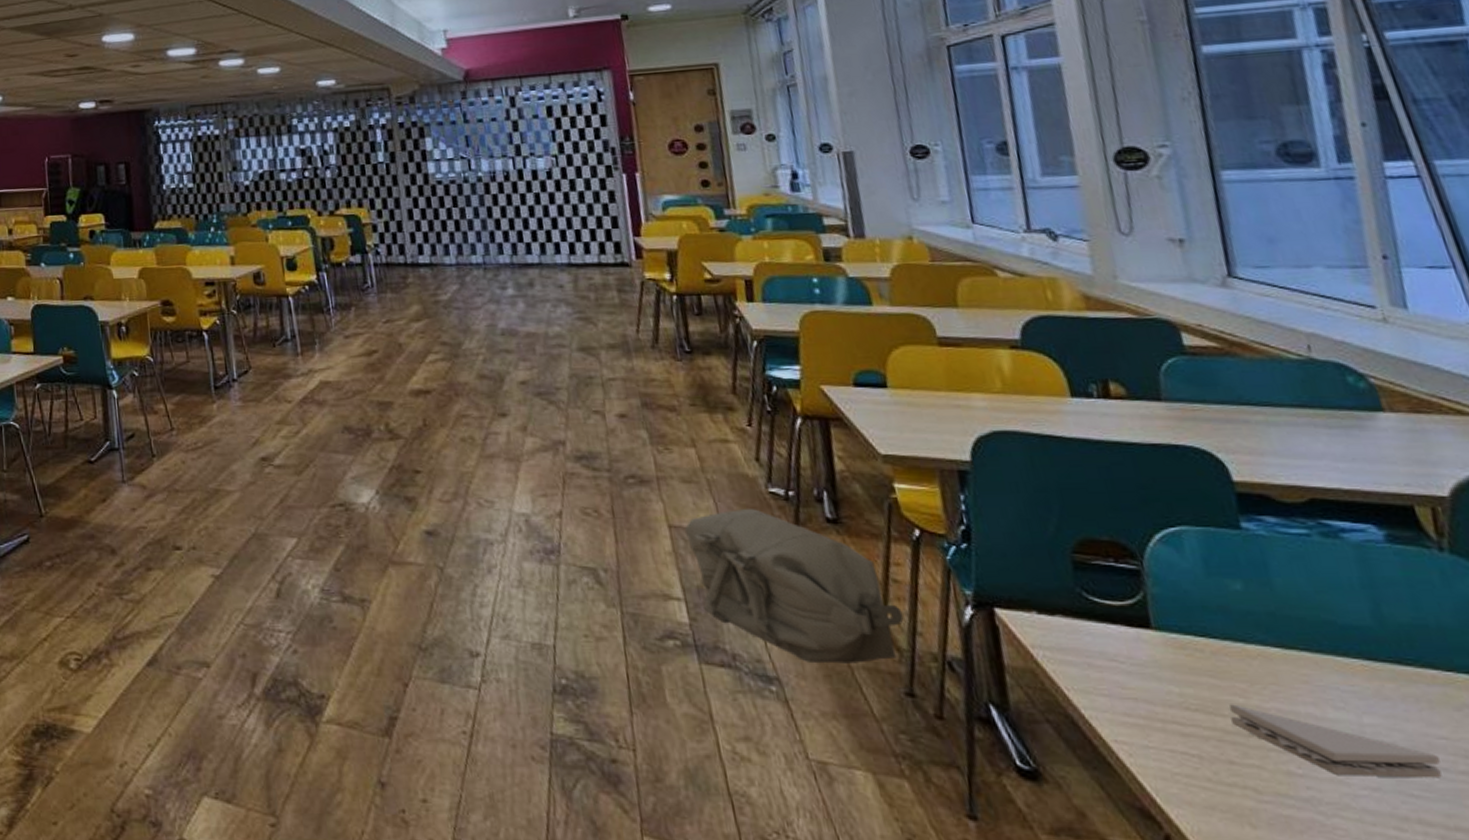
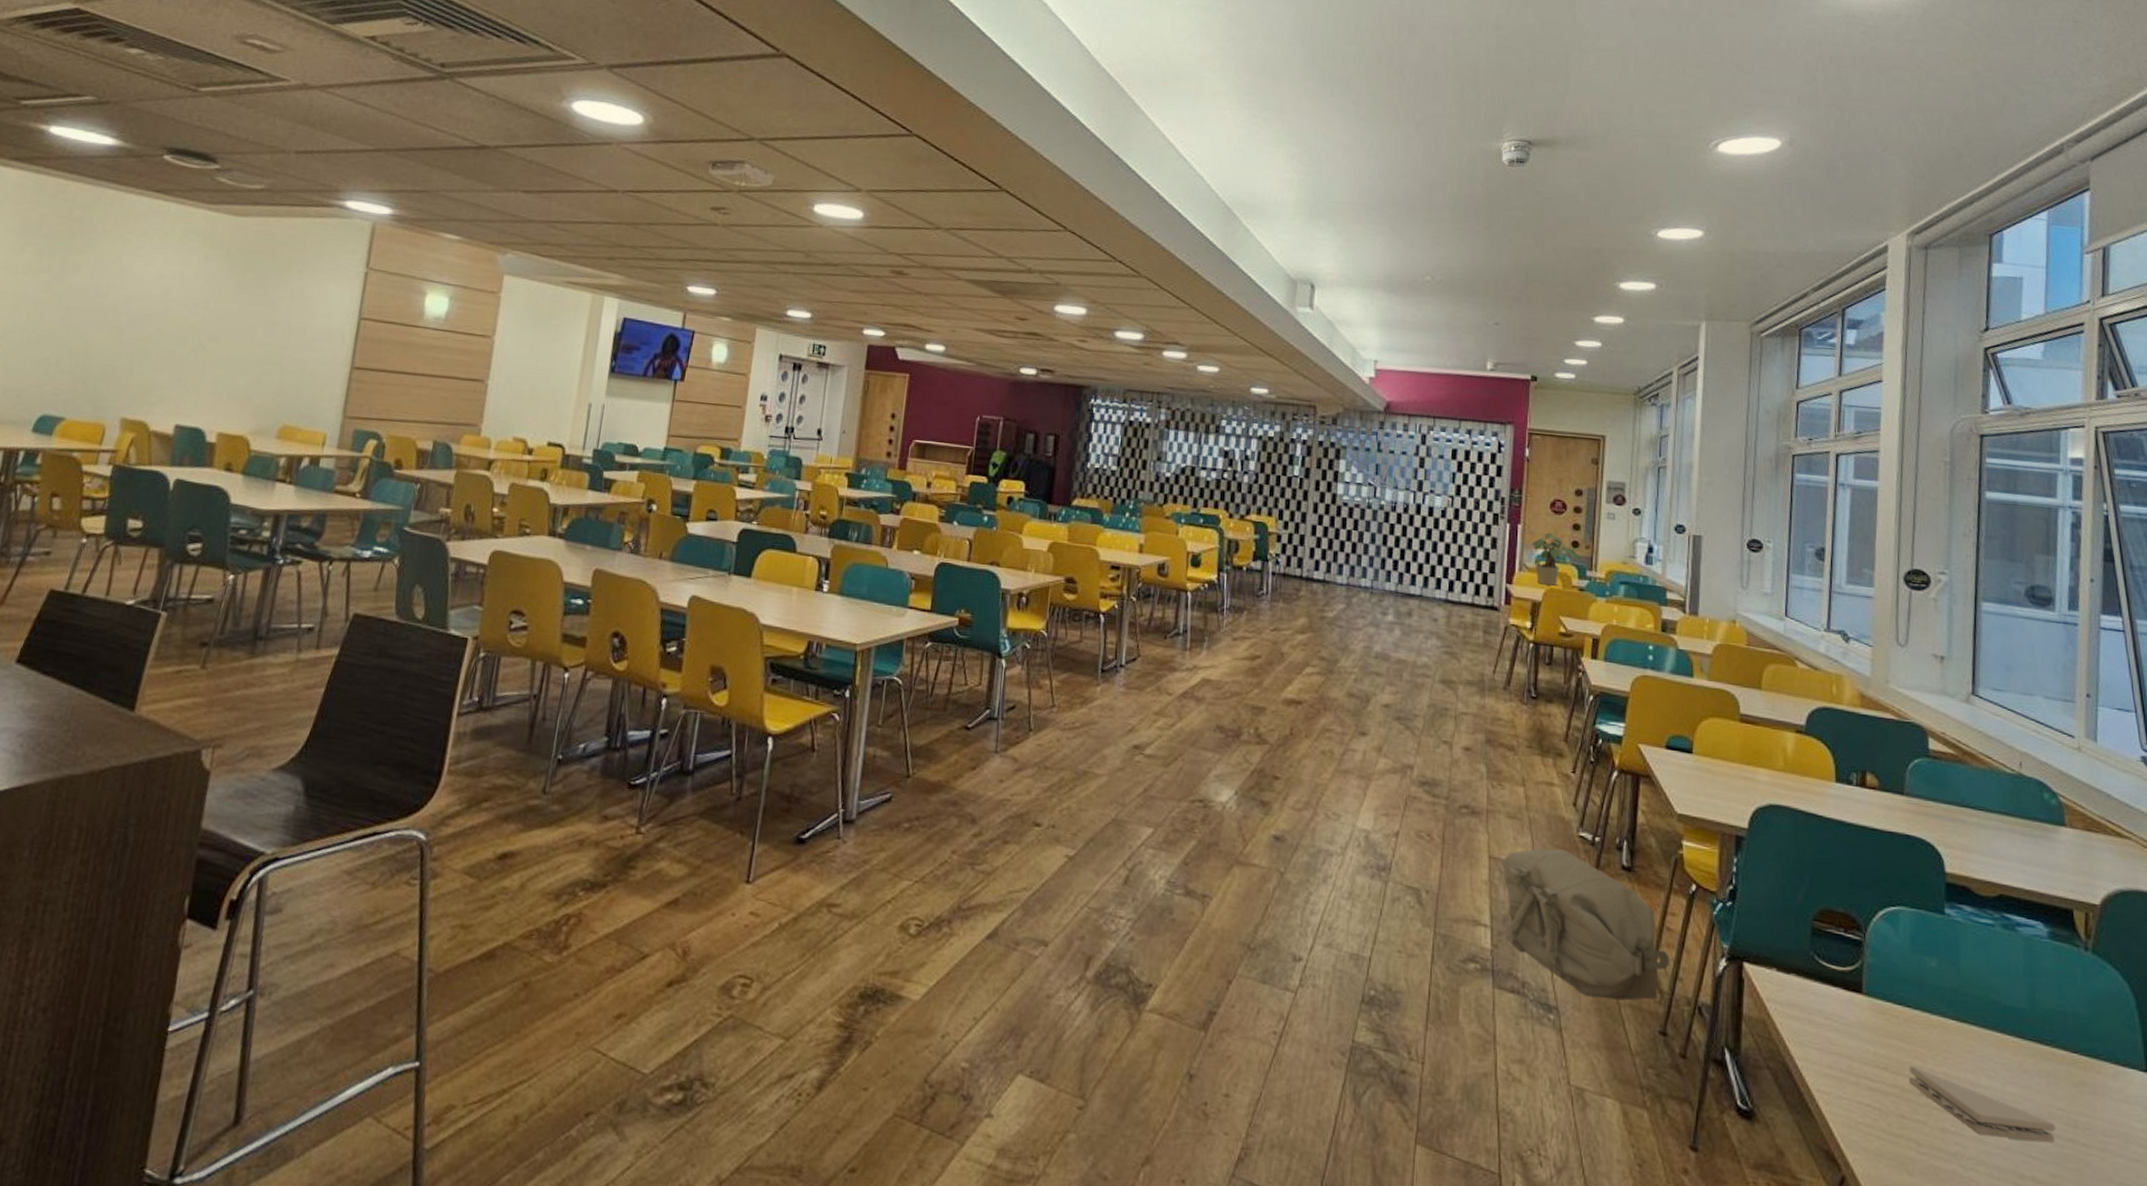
potted plant: none [654,176,714,232] -> present [1531,532,1580,586]

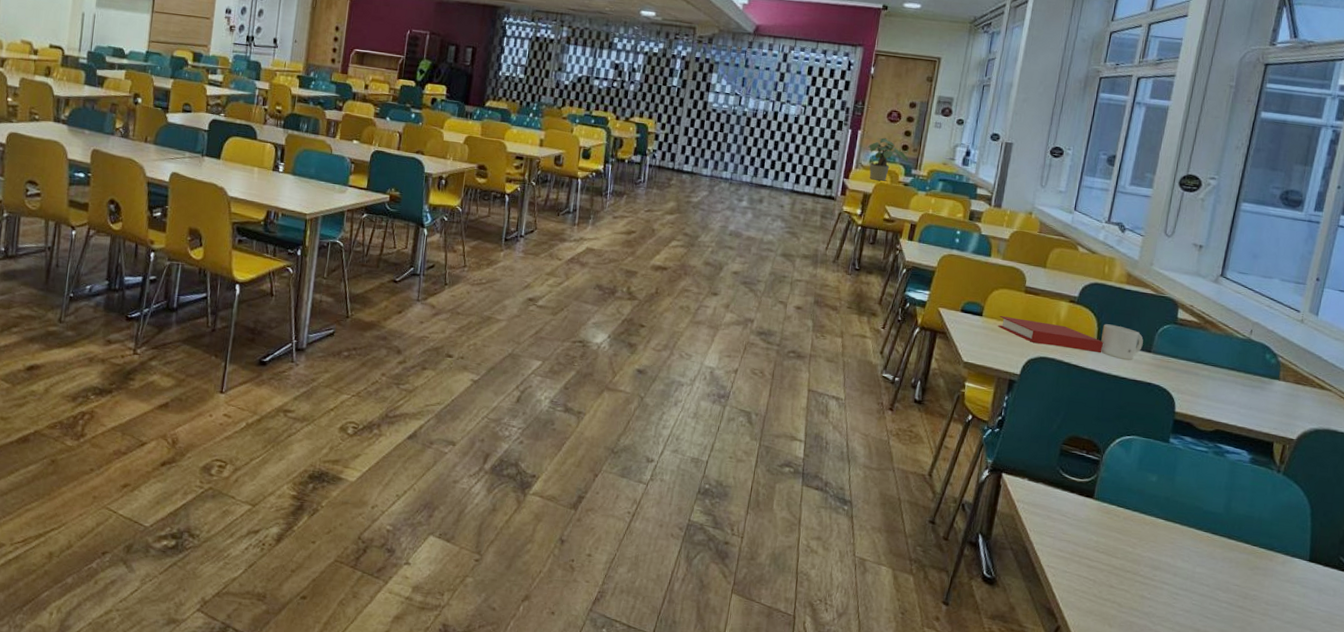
duffel bag: present [1501,848,1670,1001] -> none [816,385,944,498]
book: none [1712,753,1844,798] -> present [997,316,1103,353]
mug: none [1840,759,1893,807] -> present [1101,324,1143,361]
sandwich: present [1909,1066,2055,1144] -> none [1120,551,1230,609]

